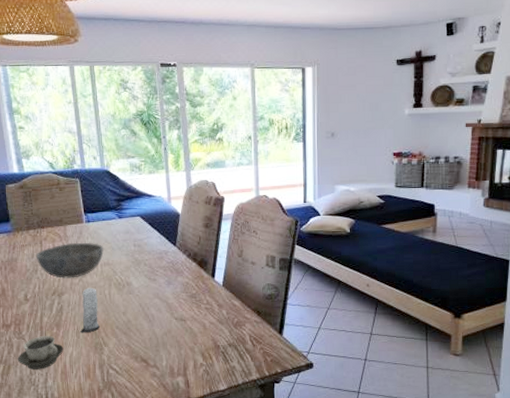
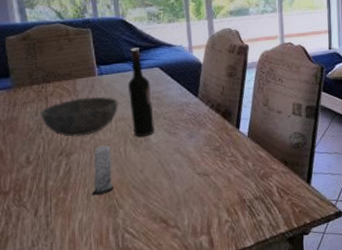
cup: present [17,336,64,370] -> none [16,201,72,241]
wine bottle: none [112,197,137,282] -> present [127,48,156,137]

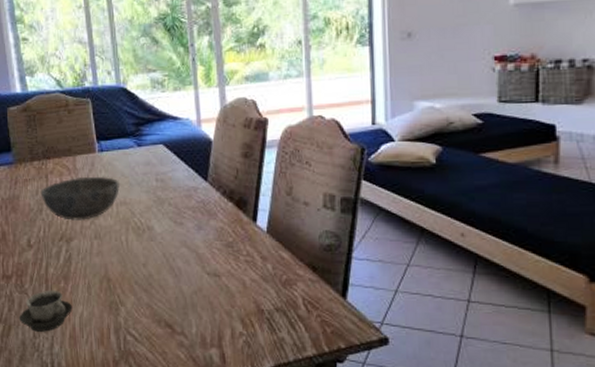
cup: none [16,201,72,241] -> present [19,291,73,332]
candle: present [91,145,114,196] -> none [92,232,115,289]
wine bottle: present [127,48,156,137] -> none [129,121,160,225]

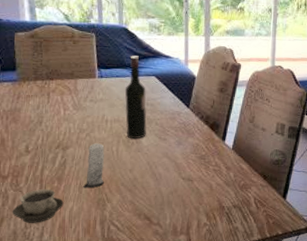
bowl: present [40,176,120,220] -> none [41,96,115,133]
candle: none [92,232,115,289] -> present [83,143,105,188]
wine bottle: none [129,121,160,225] -> present [125,55,147,139]

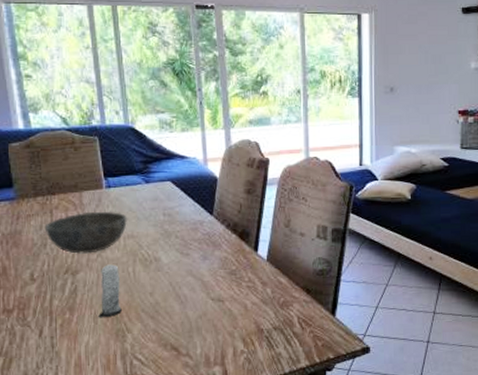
cup: present [12,189,64,223] -> none [20,322,78,363]
bowl: none [41,96,115,133] -> present [44,211,127,254]
wine bottle: present [125,55,147,139] -> none [137,159,167,257]

